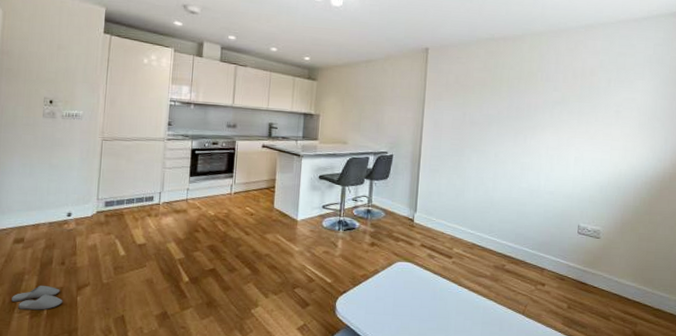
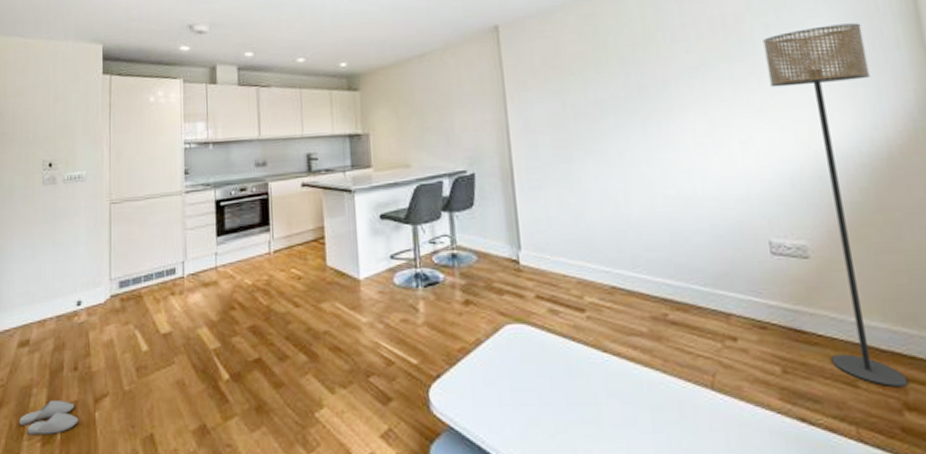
floor lamp: none [598,86,668,322] -> present [763,23,908,388]

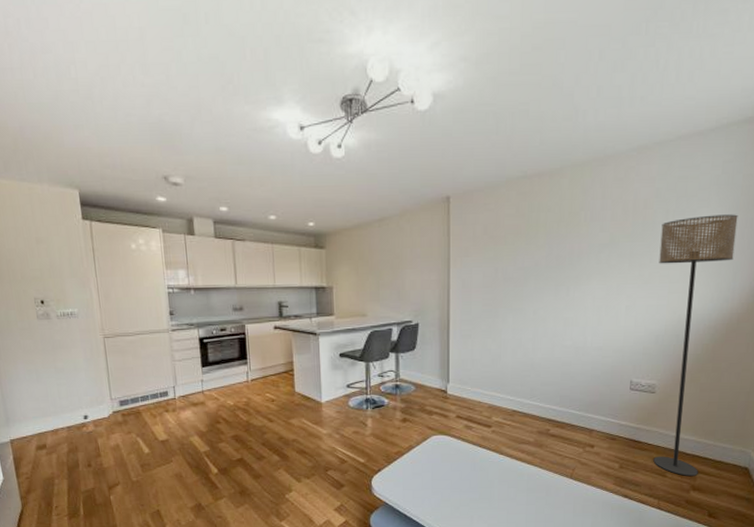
slippers: present [19,401,79,435] -> none [47,488,97,512]

